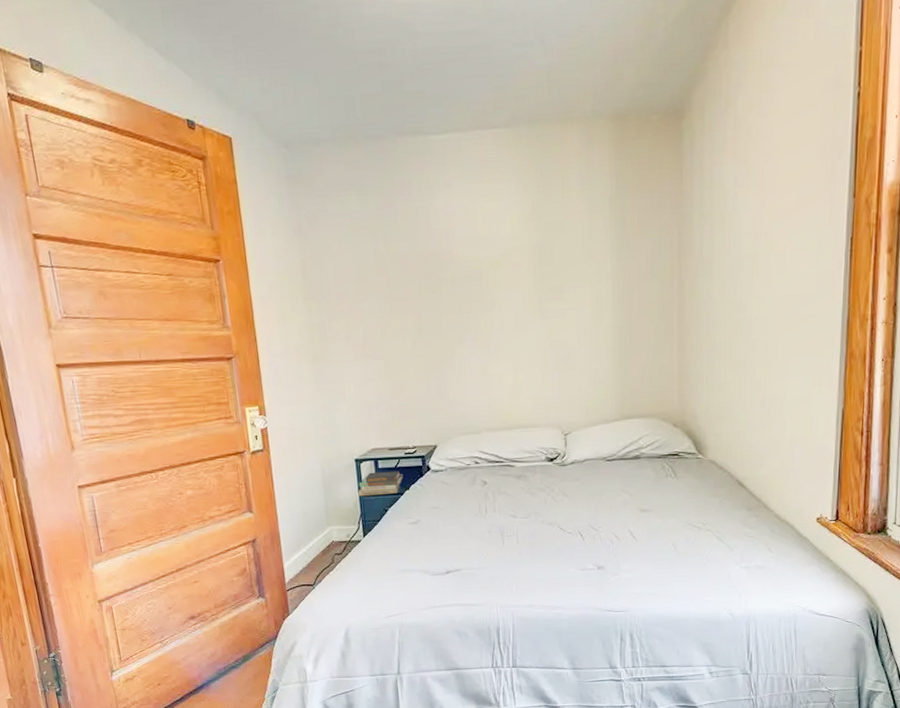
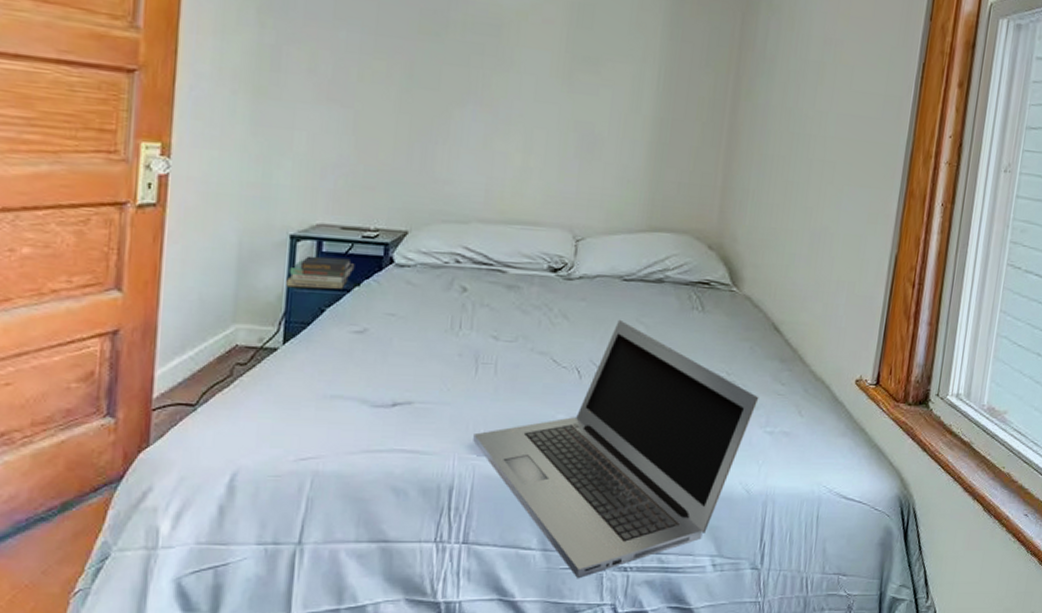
laptop: none [508,491,732,689] -> present [473,319,759,579]

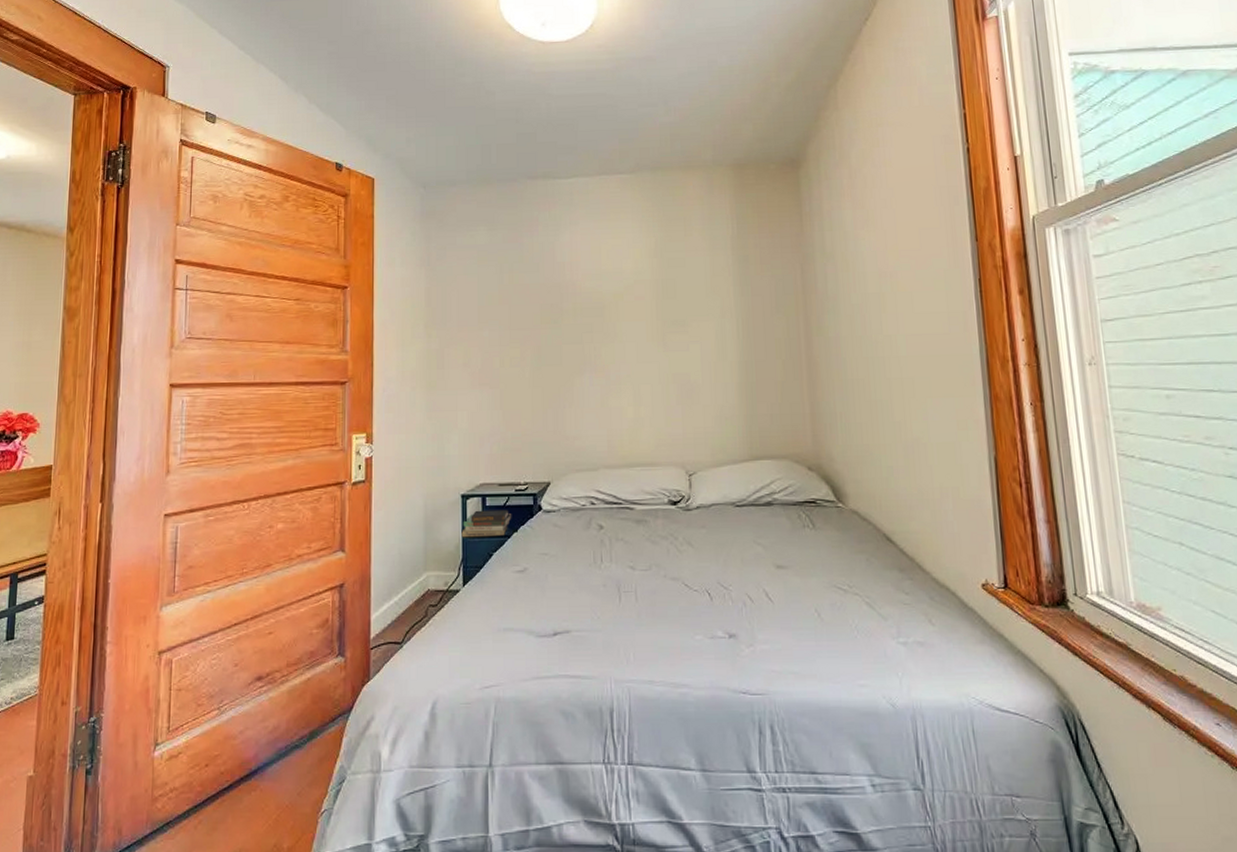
laptop: present [473,319,759,579] -> none [625,542,886,801]

